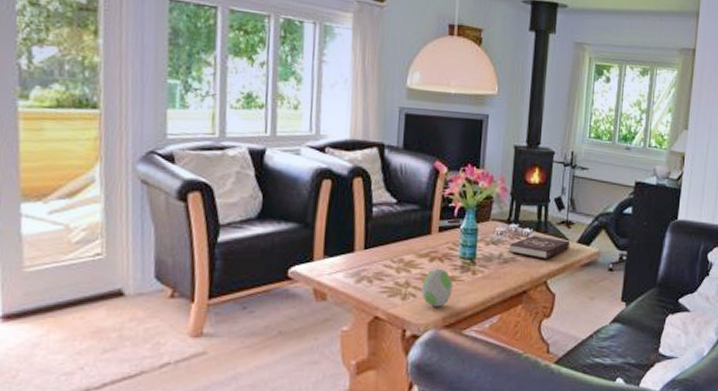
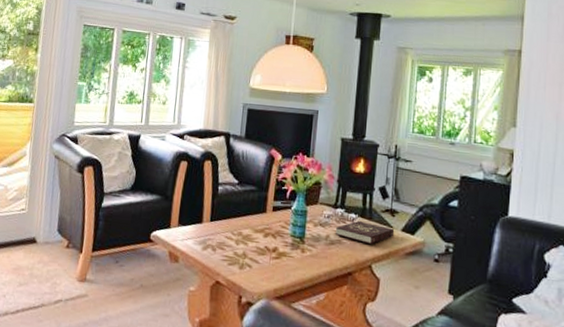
decorative egg: present [421,268,453,307] -> none [256,243,284,279]

